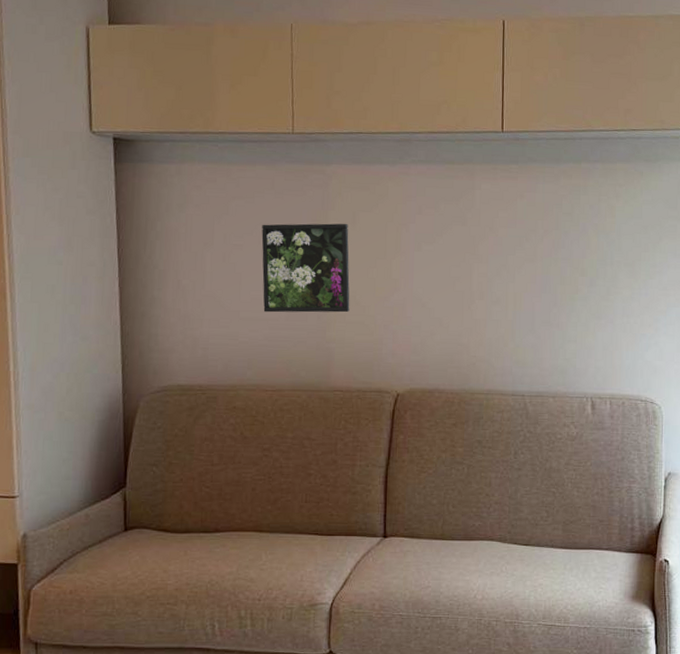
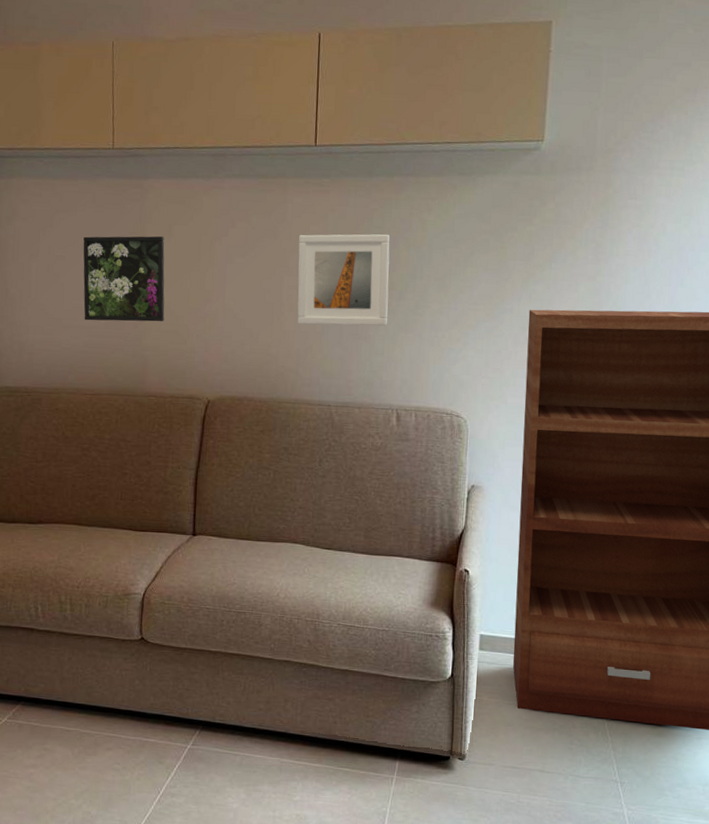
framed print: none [487,220,580,313] -> present [297,234,390,326]

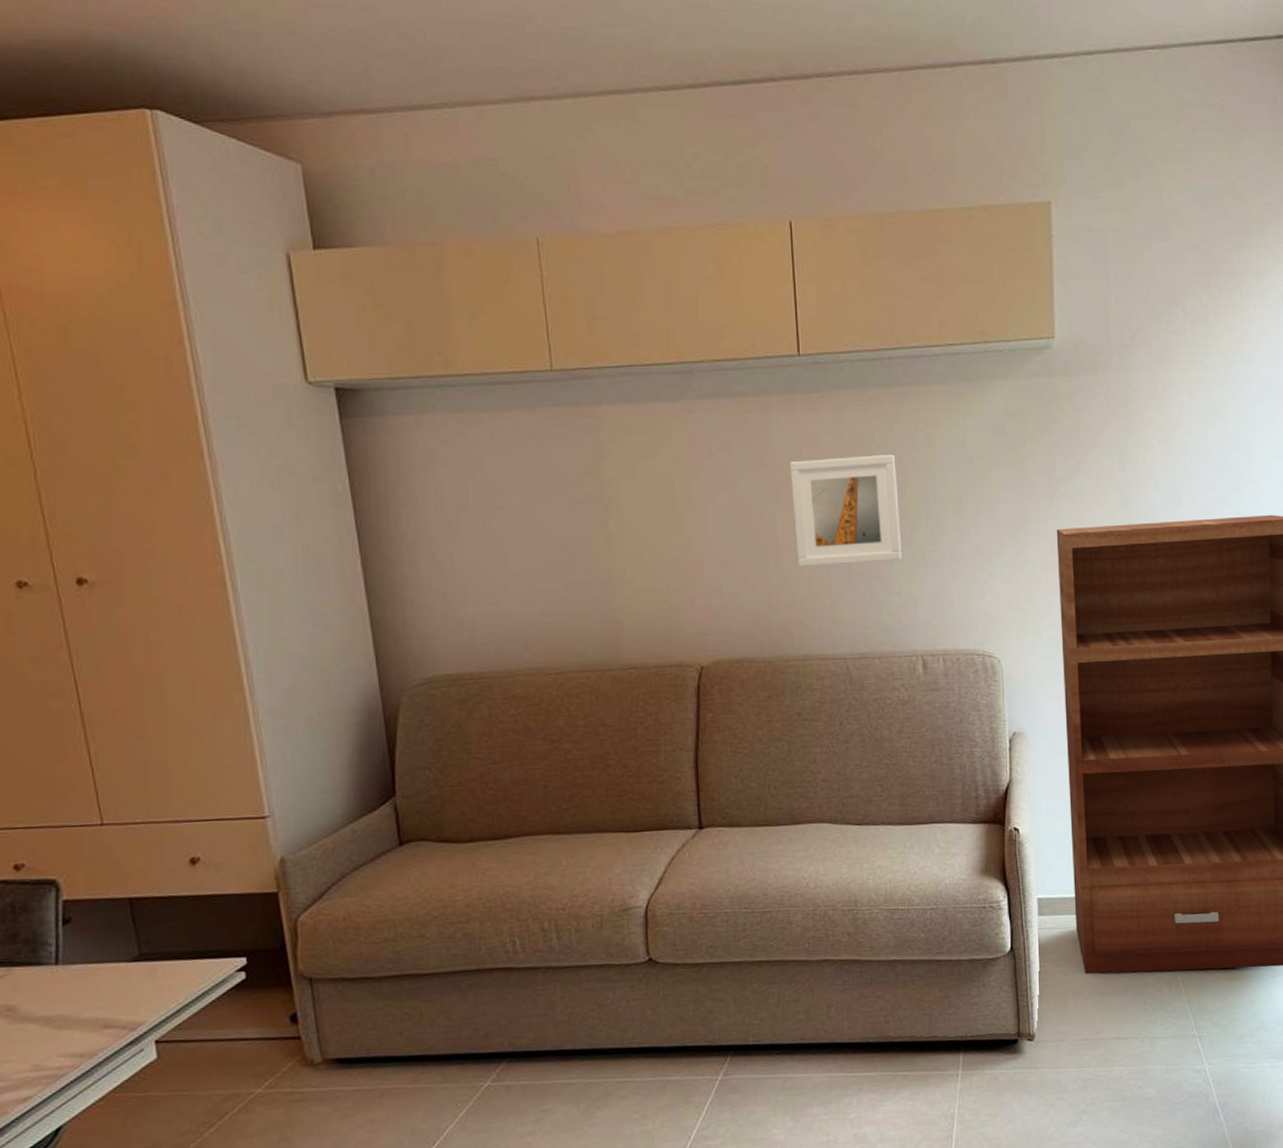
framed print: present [83,236,165,322] -> none [525,473,638,584]

